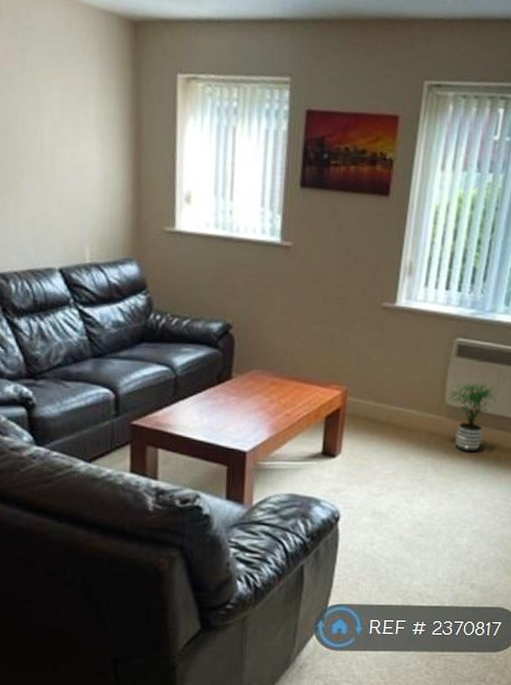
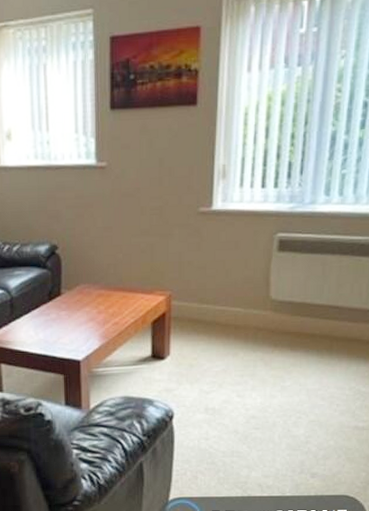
potted plant: present [447,381,498,453] -> none [272,274,325,345]

